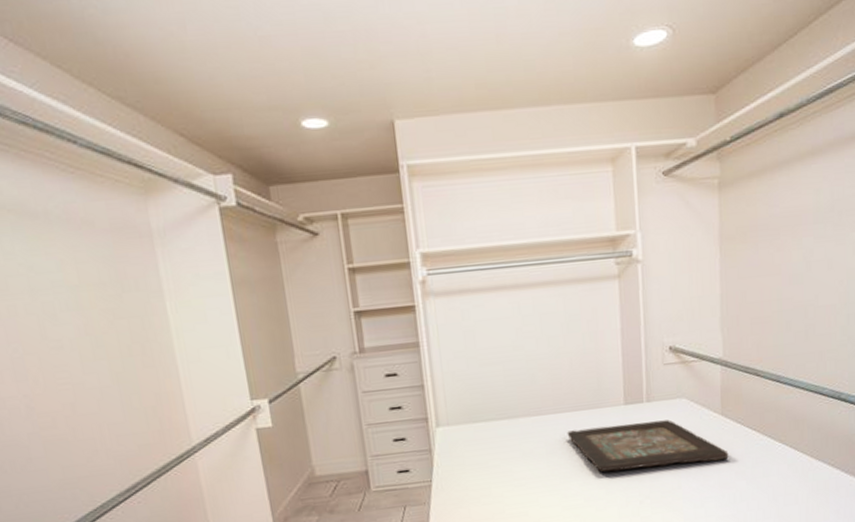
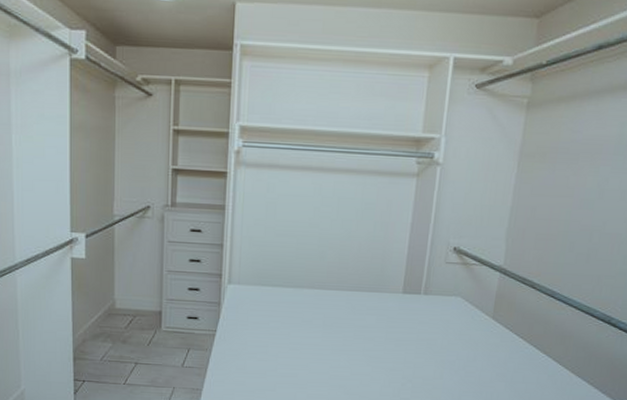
decorative tray: present [567,419,729,472] -> none [345,308,493,361]

